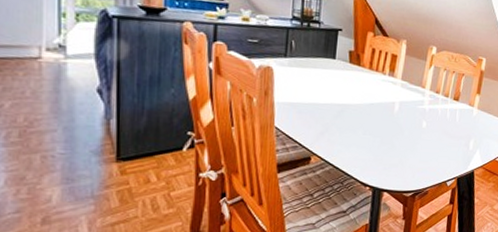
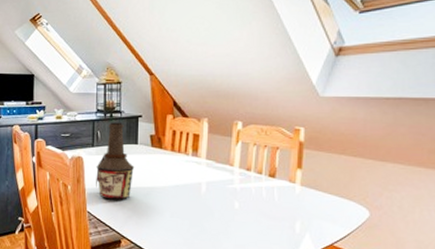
bottle: none [286,32,331,116] -> present [96,122,135,200]

